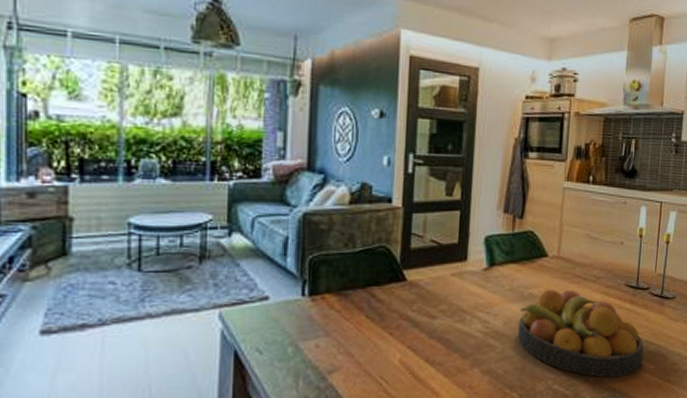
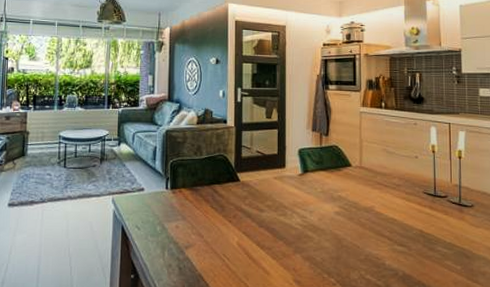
fruit bowl: present [518,289,644,378] -> none [331,193,448,274]

